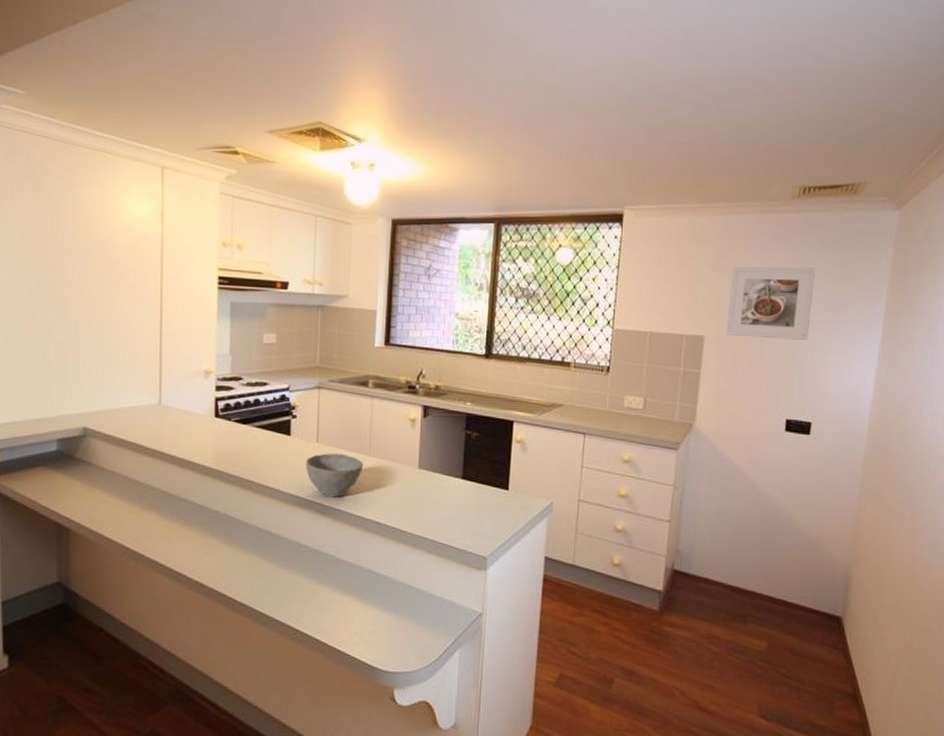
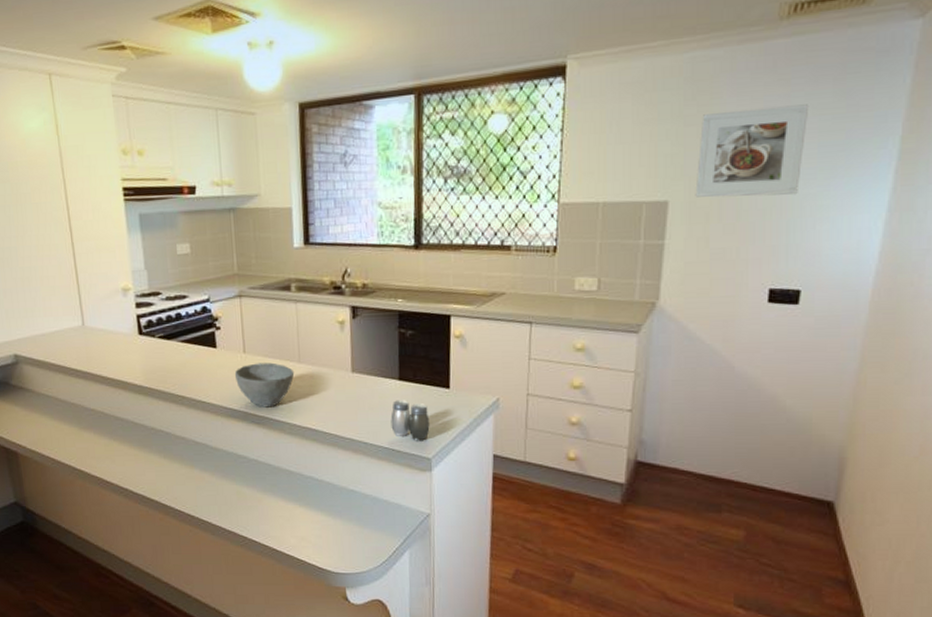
salt and pepper shaker: none [451,498,488,540] -> present [390,400,430,441]

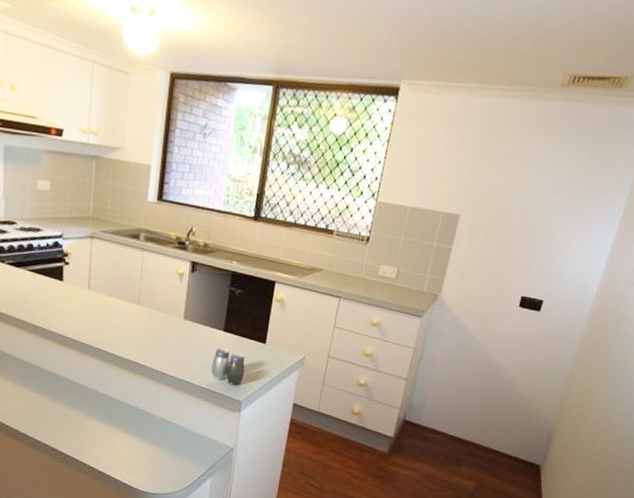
bowl: present [234,362,295,408] -> none [76,300,133,341]
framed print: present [695,104,810,198] -> none [480,150,572,226]

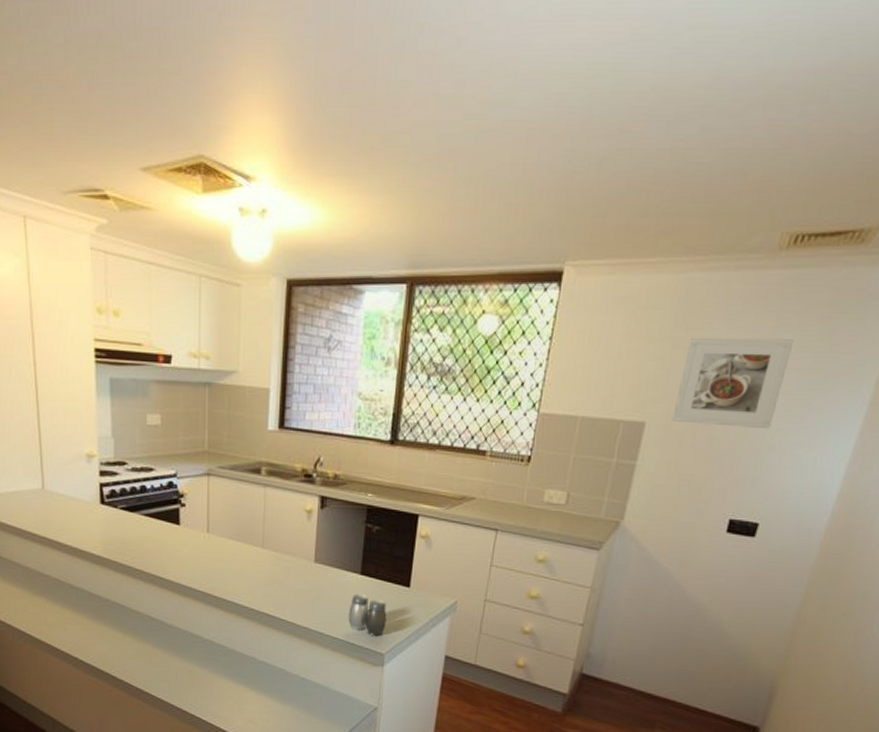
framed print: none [480,150,572,226] -> present [672,338,795,430]

